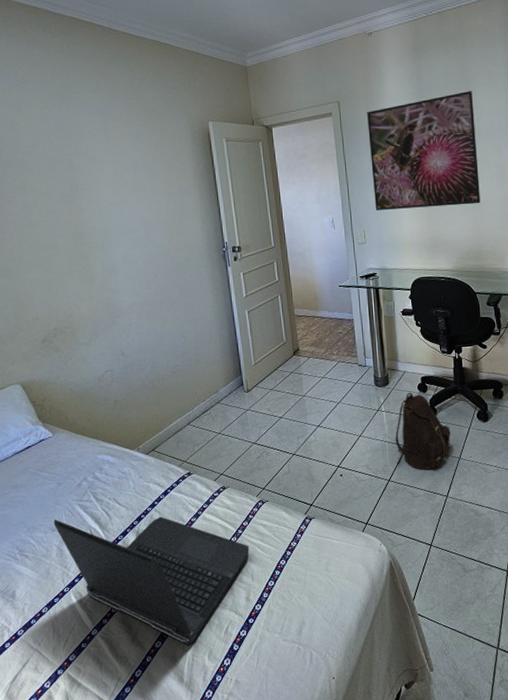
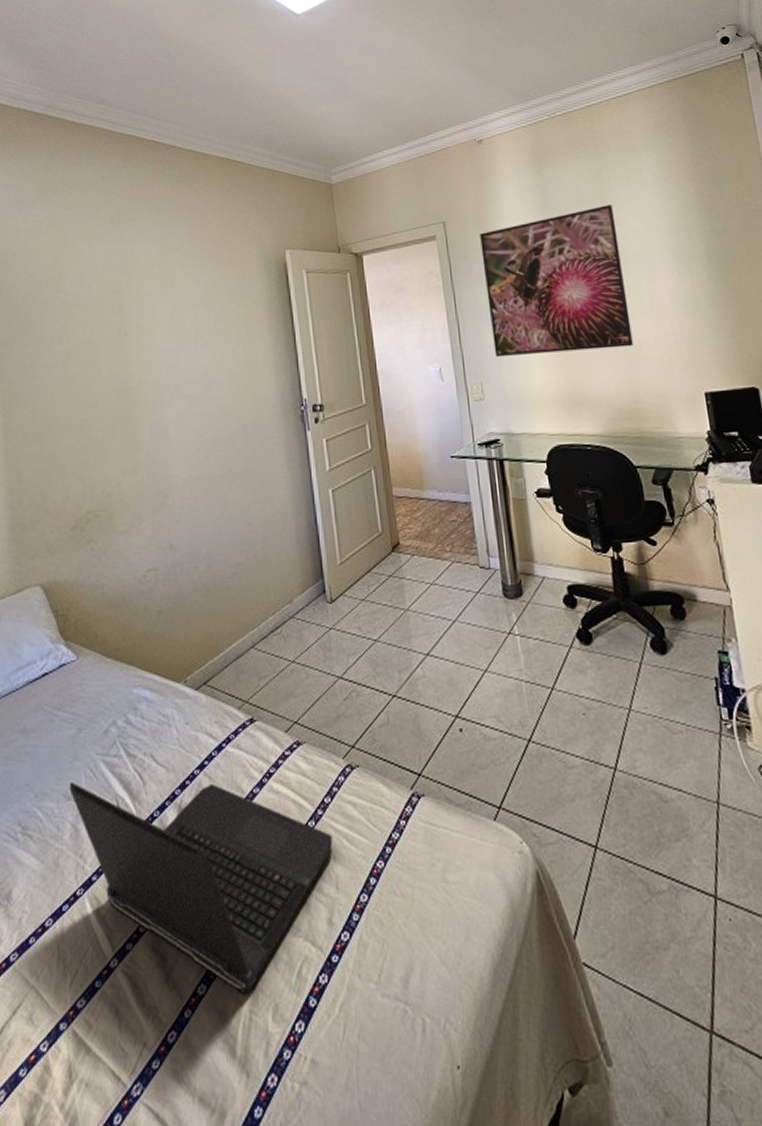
backpack: present [395,392,451,470] -> none [535,607,615,726]

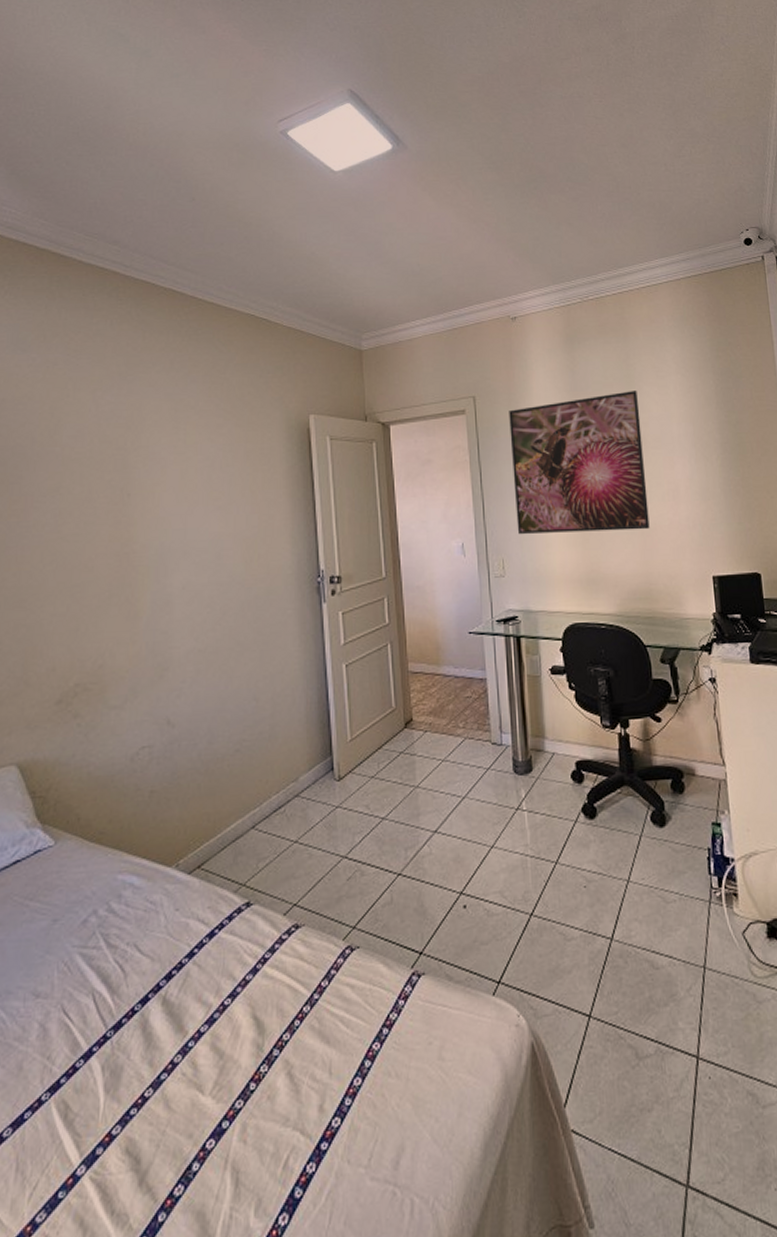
laptop computer: present [69,781,333,994] -> none [38,972,328,1191]

